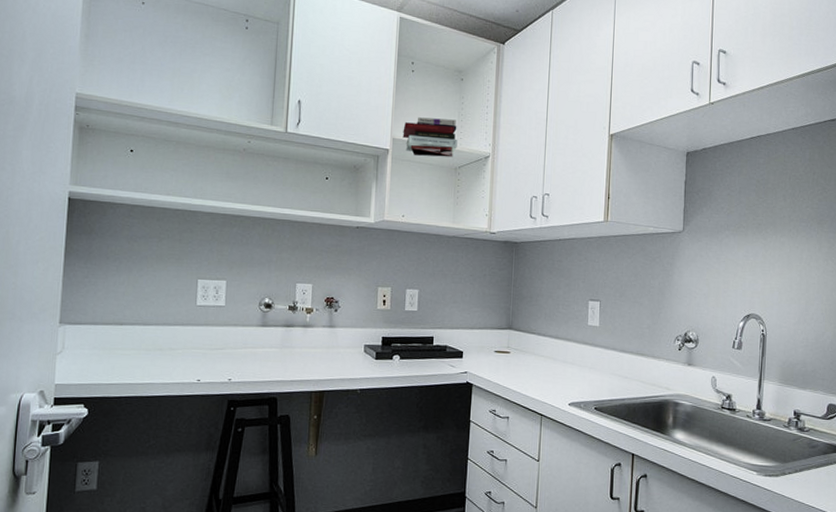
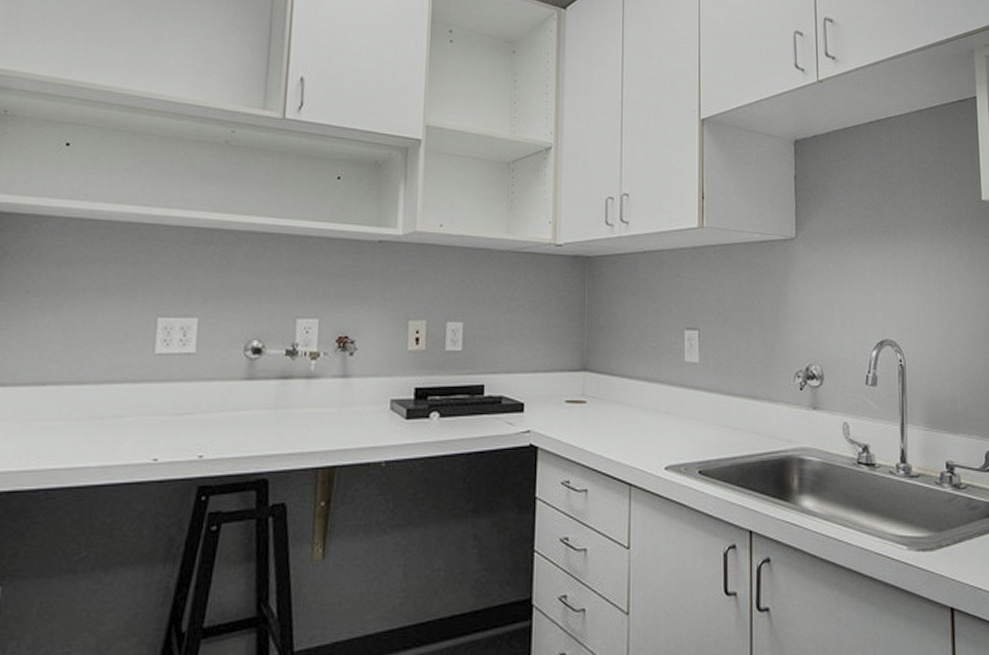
books: present [402,117,458,158] -> none [439,99,510,149]

